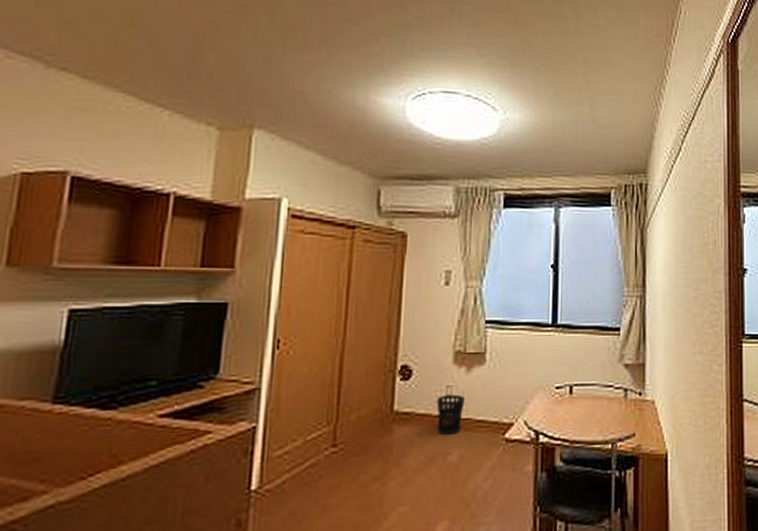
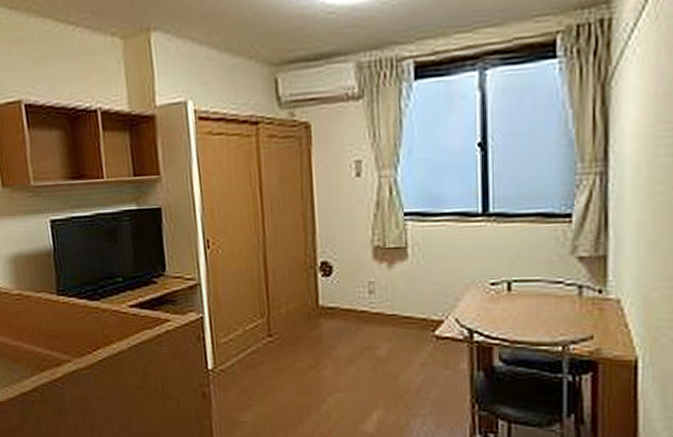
wastebasket: present [436,394,465,436] -> none [360,290,389,331]

